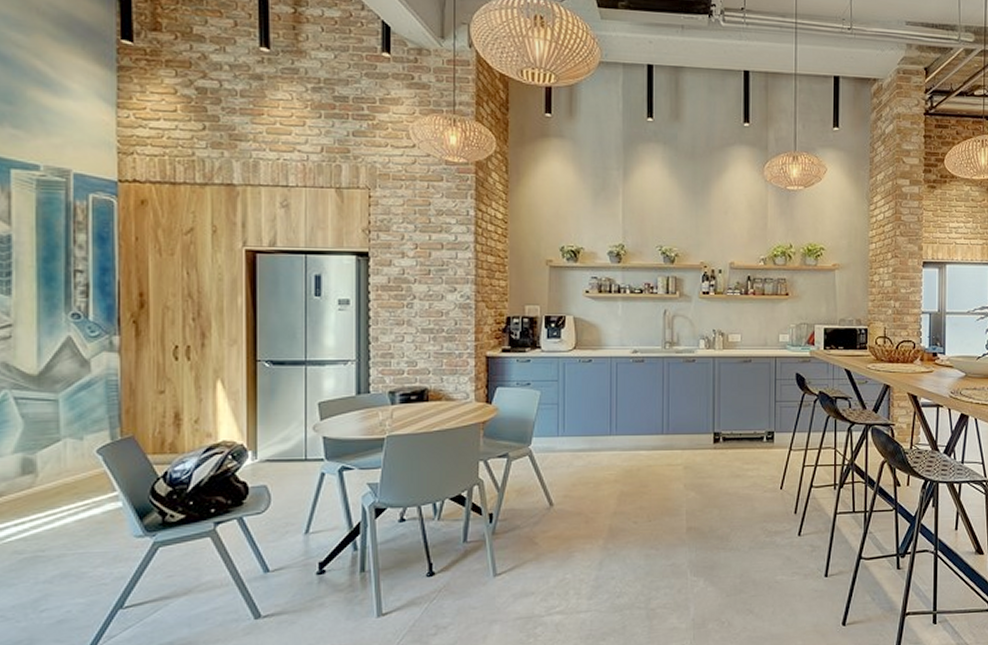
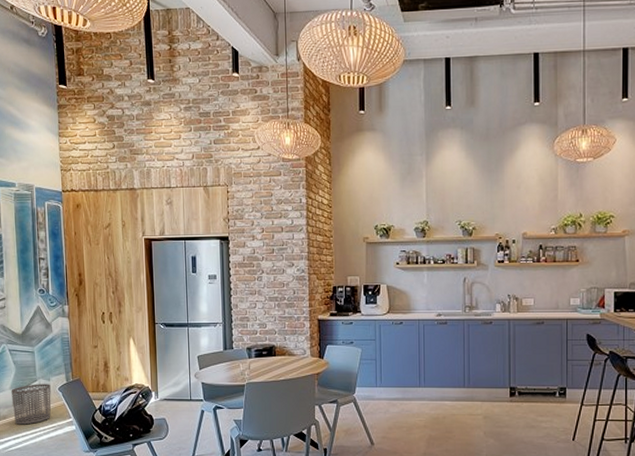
waste bin: none [14,444,84,504] -> present [11,384,51,425]

